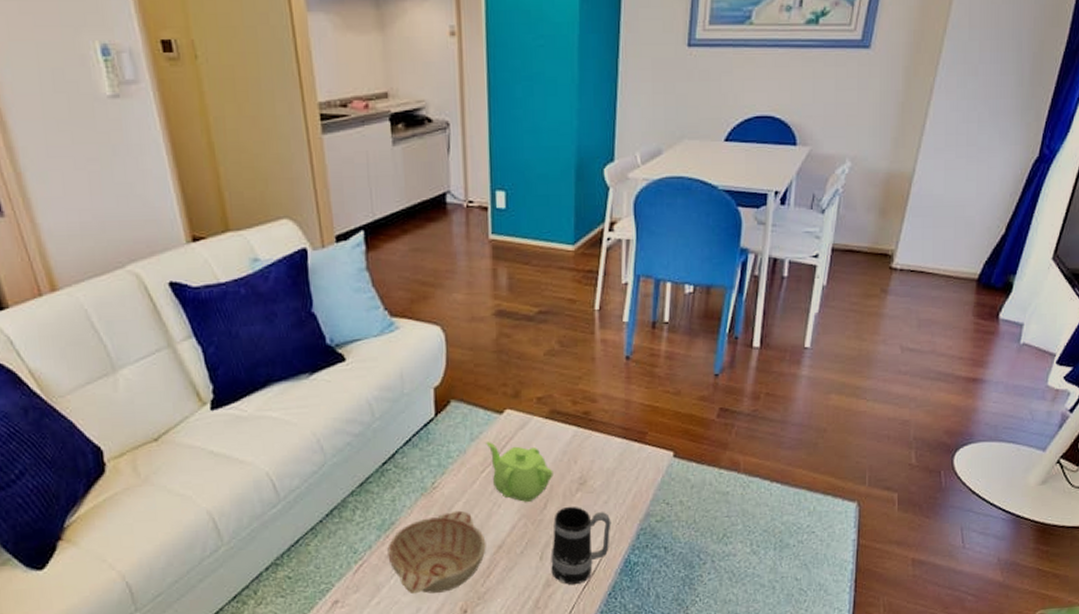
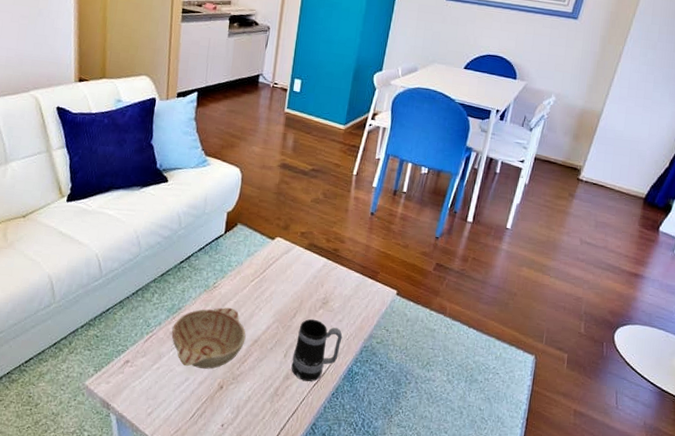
teapot: present [486,442,553,502] -> none [258,259,305,310]

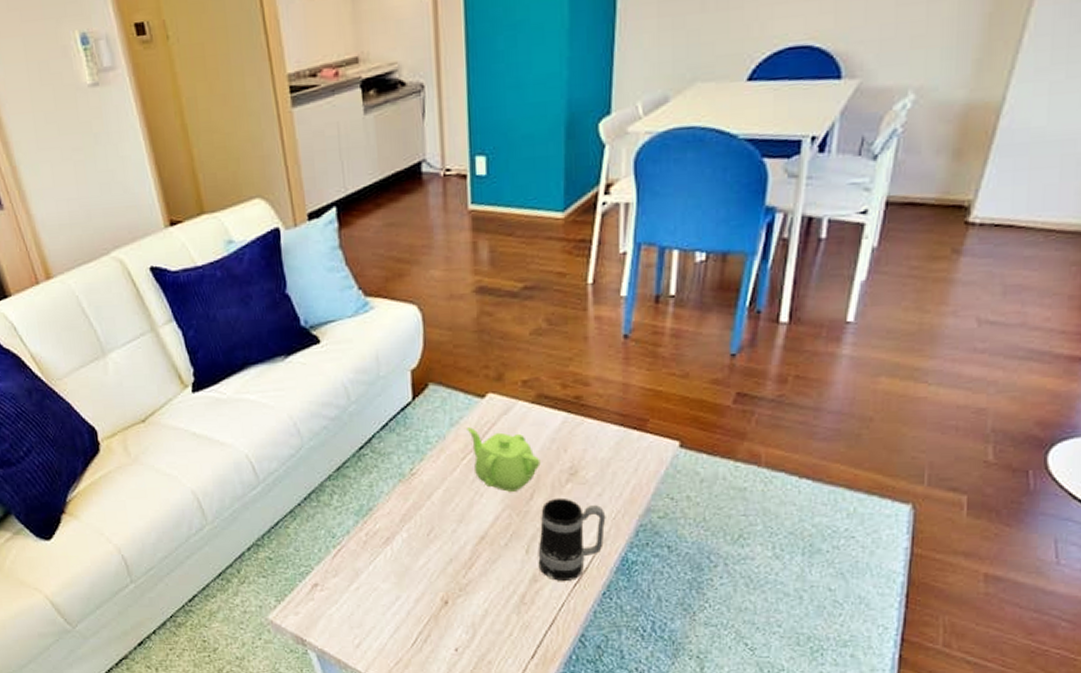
decorative bowl: present [171,307,246,369] -> none [366,498,468,582]
teapot: none [258,259,305,310] -> present [467,427,541,492]

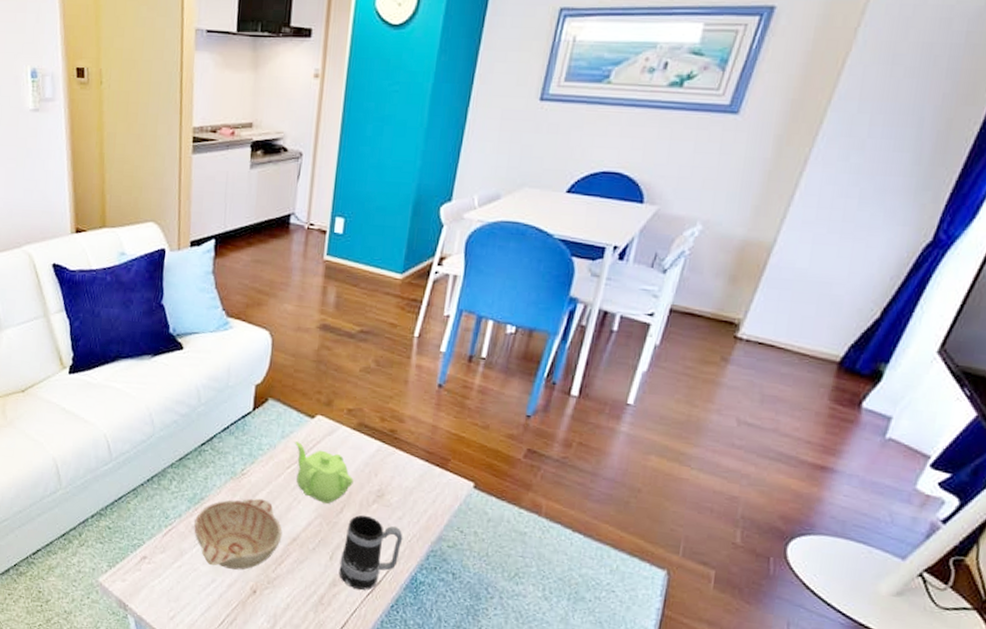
decorative bowl: none [366,498,468,582] -> present [194,498,282,570]

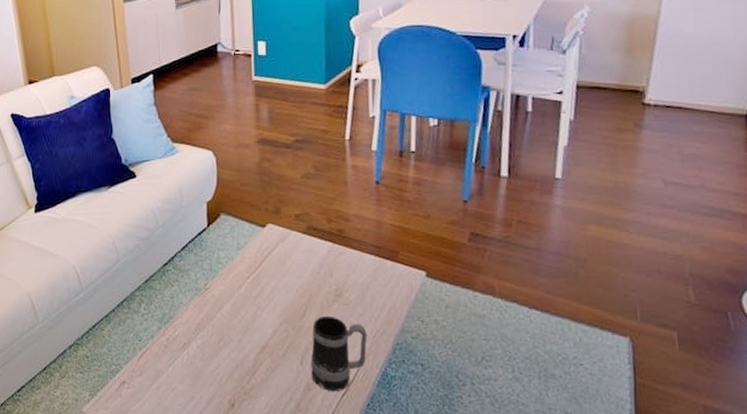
decorative bowl: present [194,498,282,570] -> none [167,311,252,385]
teapot: present [295,441,354,504] -> none [251,252,311,308]

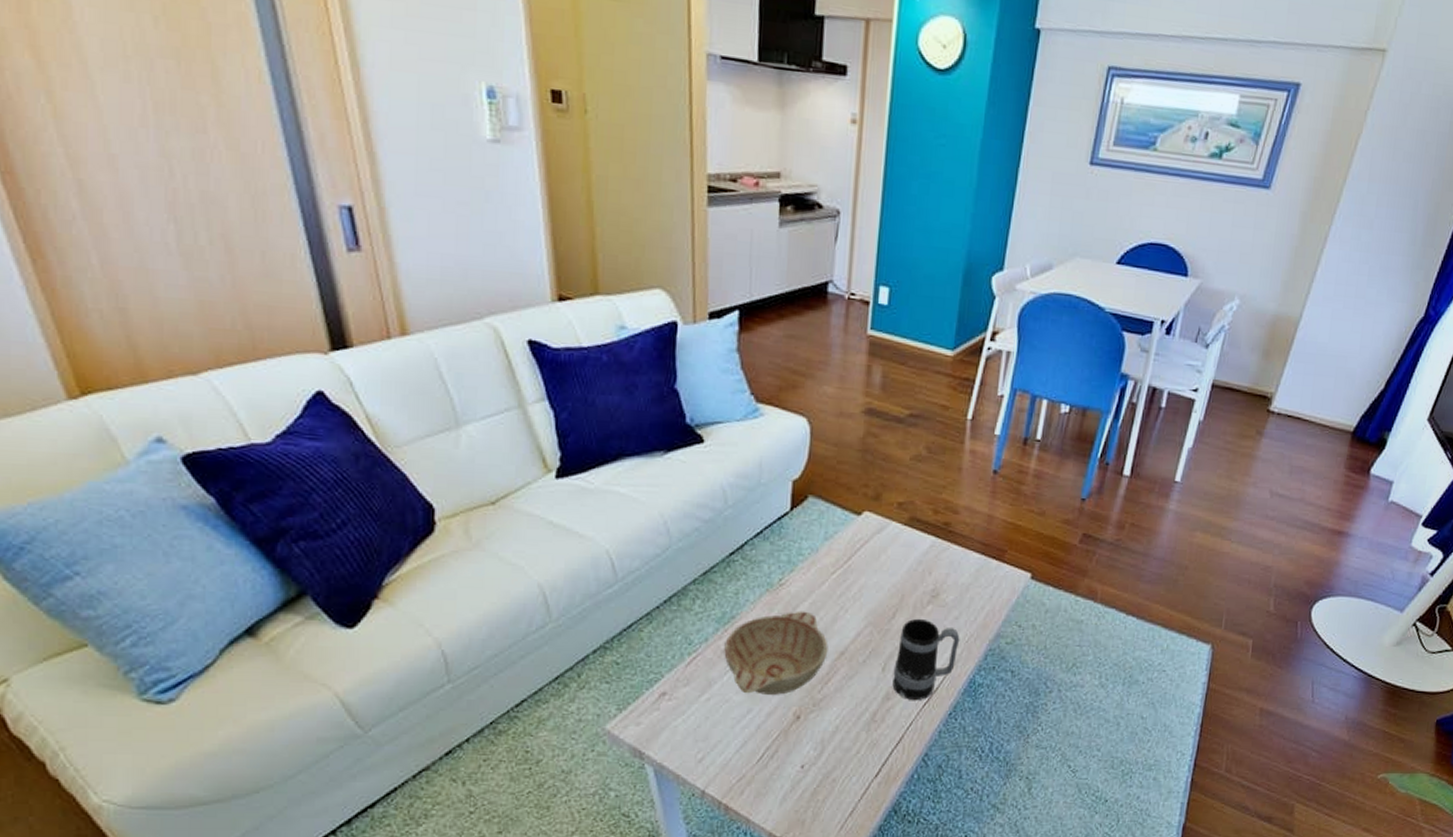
decorative bowl: none [167,311,252,385] -> present [724,611,828,695]

